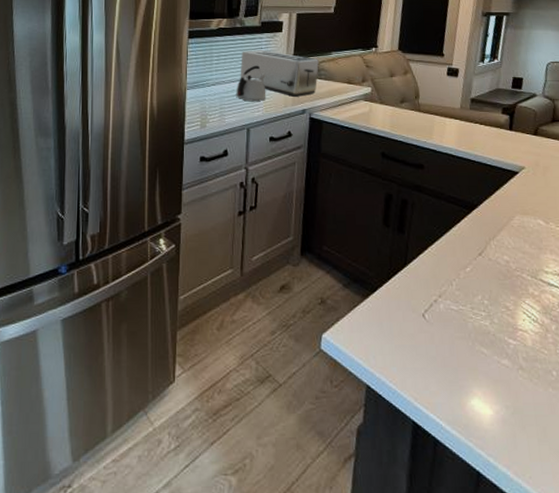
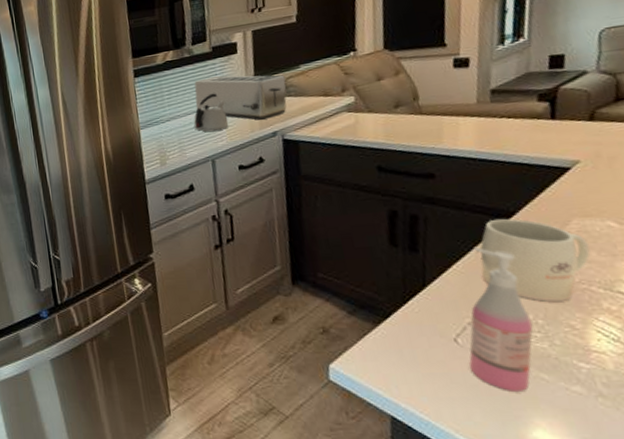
soap dispenser: none [432,232,480,363] -> present [469,246,533,391]
mug: none [448,209,525,286] -> present [480,218,590,303]

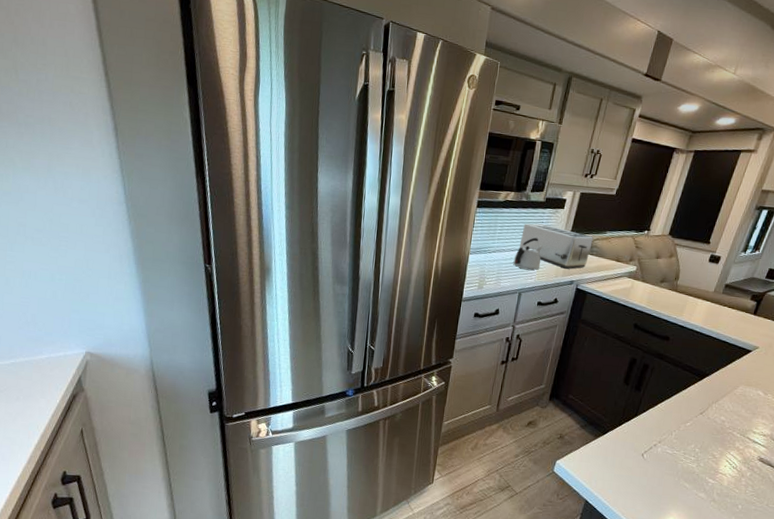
soap dispenser: present [469,246,533,391] -> none [645,394,698,493]
mug: present [480,218,590,303] -> none [673,377,743,439]

